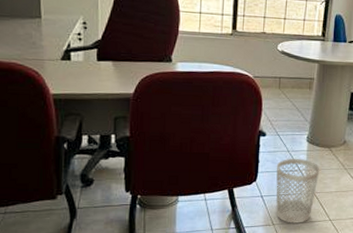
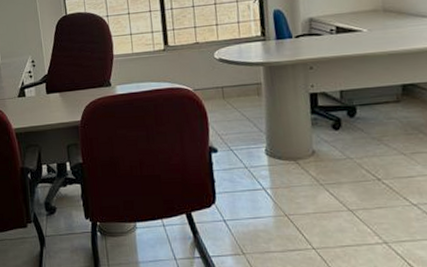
wastebasket: present [276,158,320,223] -> none [235,175,289,253]

